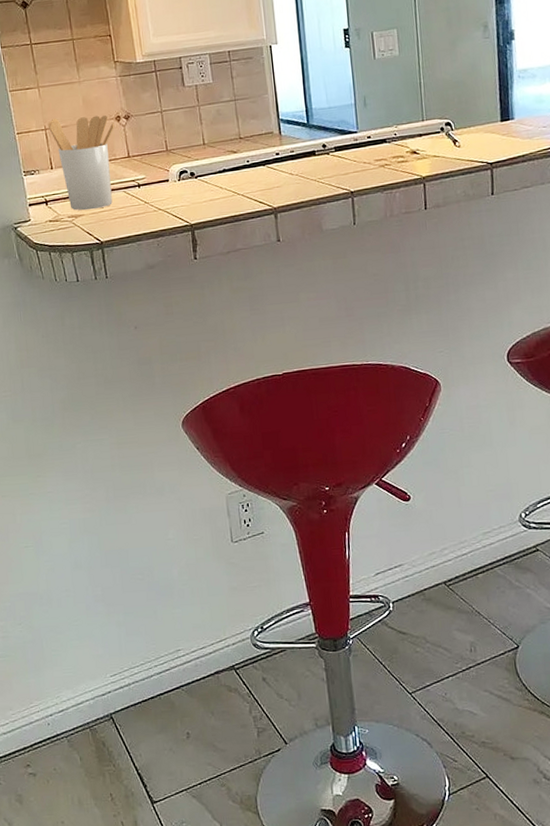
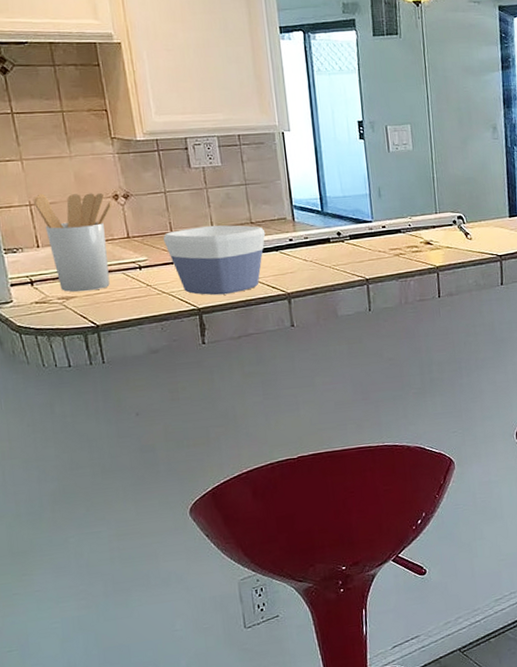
bowl: none [159,141,254,211] -> present [163,225,266,296]

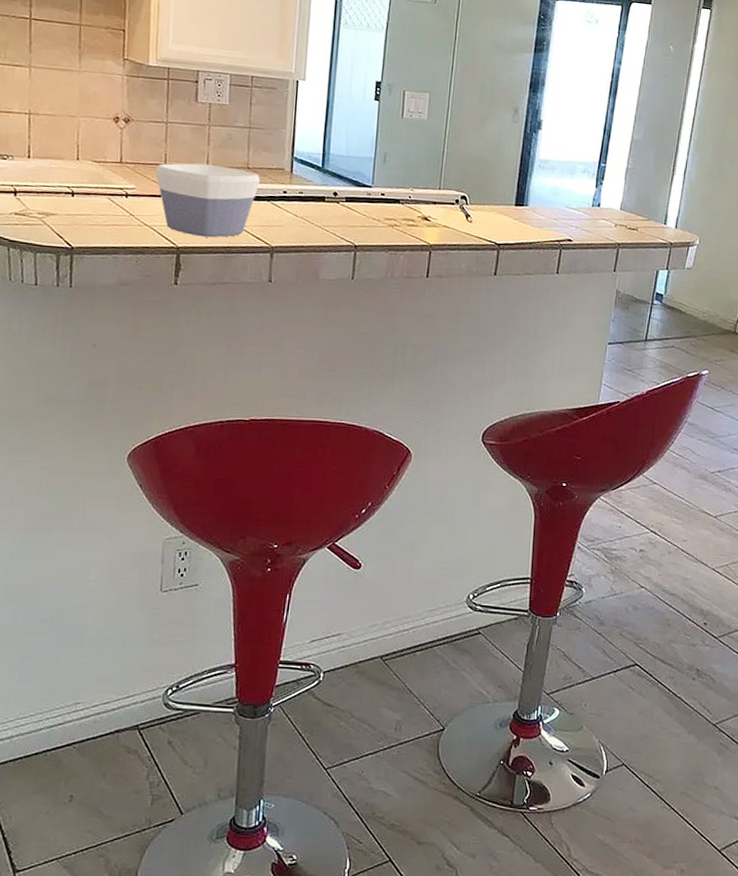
utensil holder: present [33,193,113,292] -> none [33,104,112,211]

